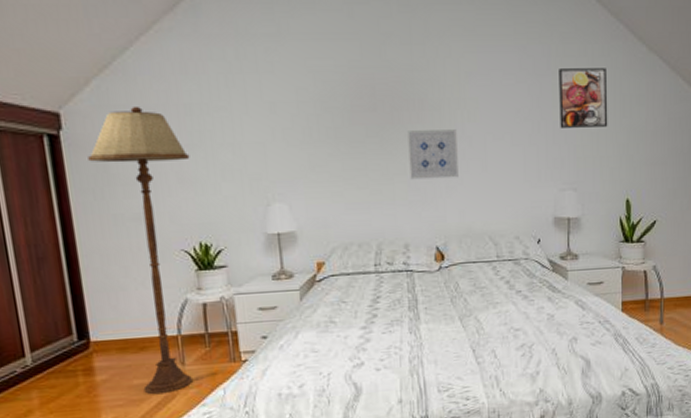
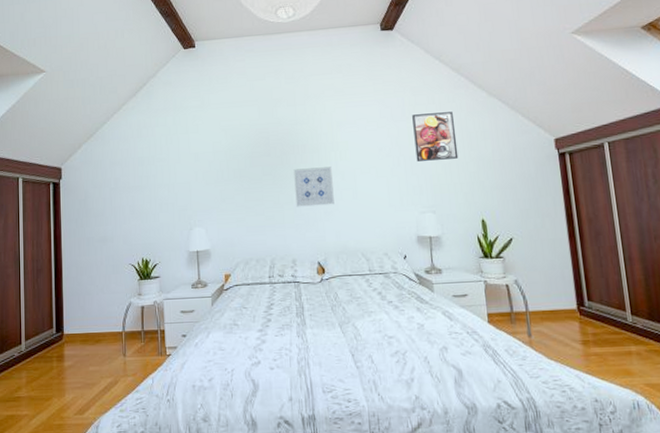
floor lamp: present [88,105,192,395] -> none [75,160,140,380]

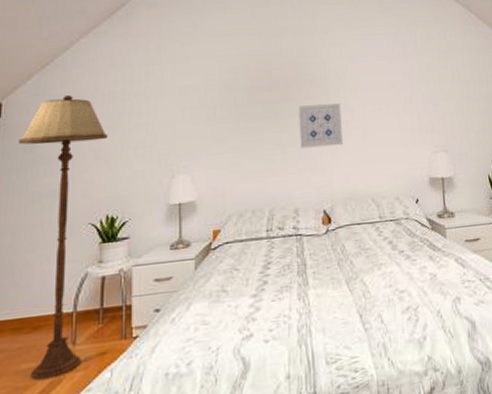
floor lamp: none [75,160,140,380] -> present [18,94,108,381]
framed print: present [412,112,459,161] -> none [424,48,470,98]

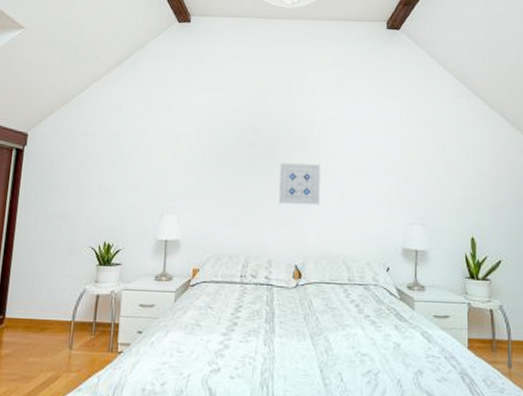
floor lamp: present [18,94,108,381] -> none [35,131,111,374]

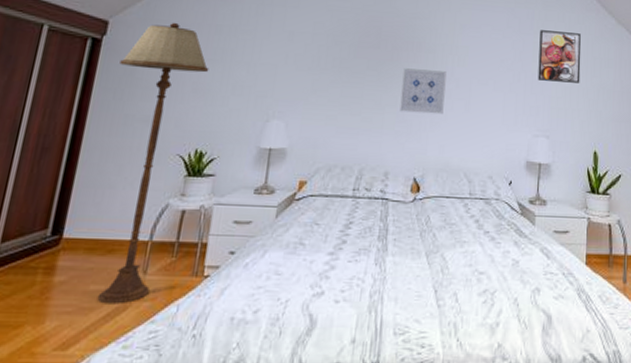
floor lamp: none [35,131,111,374] -> present [97,22,209,304]
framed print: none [410,120,454,171] -> present [538,30,581,83]

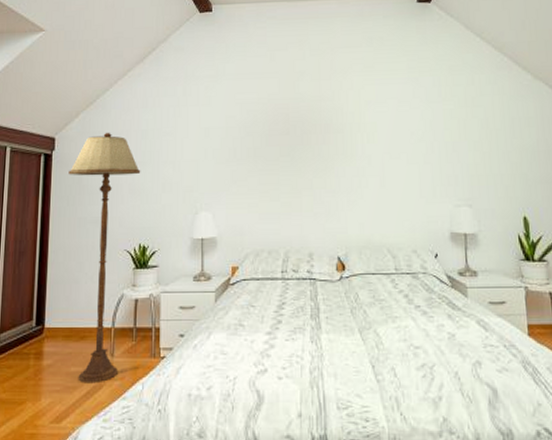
wall art: present [399,68,447,115] -> none [315,150,359,194]
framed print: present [538,30,581,83] -> none [449,94,499,148]

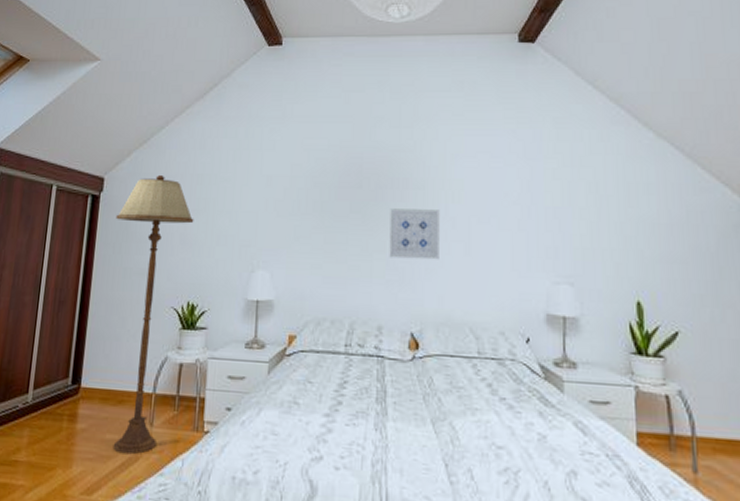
wall art: none [315,150,359,194] -> present [389,208,440,260]

